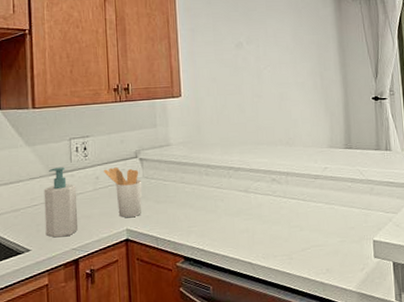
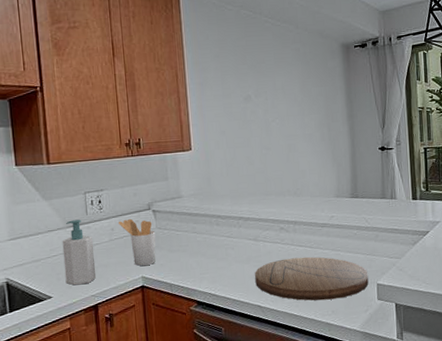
cutting board: none [245,210,364,258] -> present [255,257,369,301]

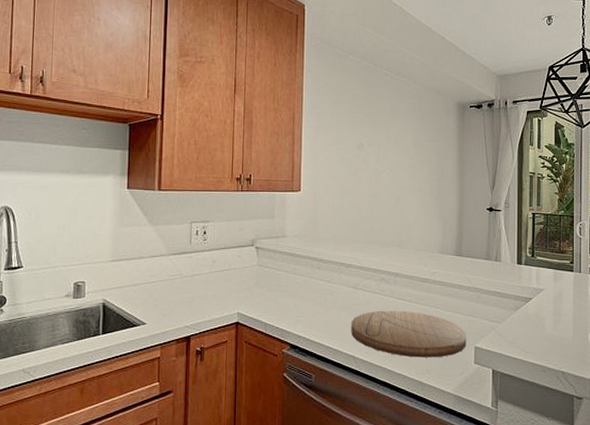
soap bottle: present [62,219,97,286] -> none [161,248,193,314]
utensil holder: present [119,218,156,266] -> none [221,253,256,301]

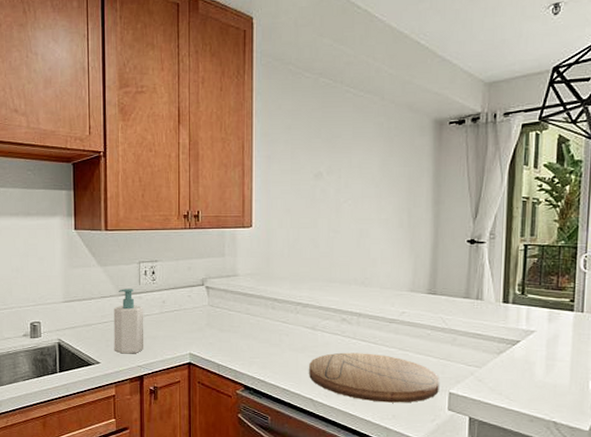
soap bottle: none [161,248,193,314] -> present [113,289,144,354]

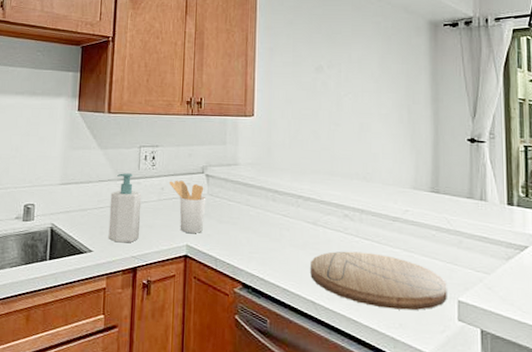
utensil holder: none [171,293,207,342] -> present [170,180,206,233]

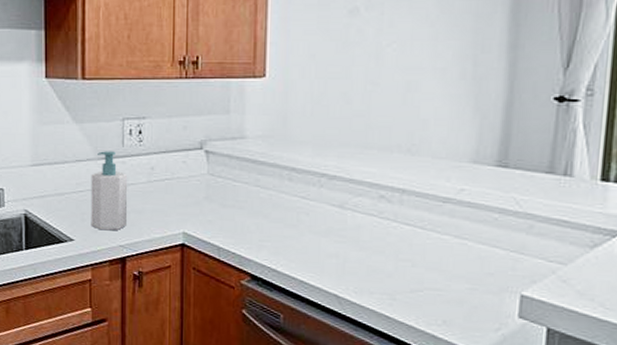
utensil holder: present [170,180,206,233] -> none [161,158,206,219]
cutting board: present [310,251,447,311] -> none [334,238,508,306]

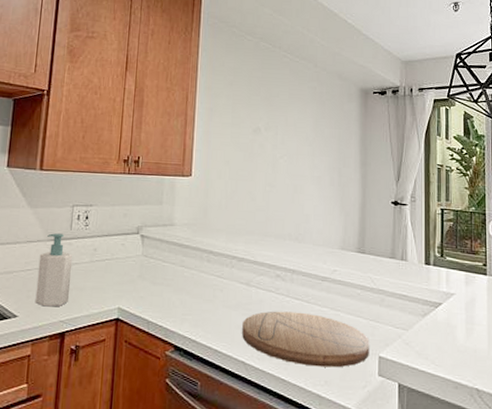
cutting board: none [334,238,508,306] -> present [242,311,369,368]

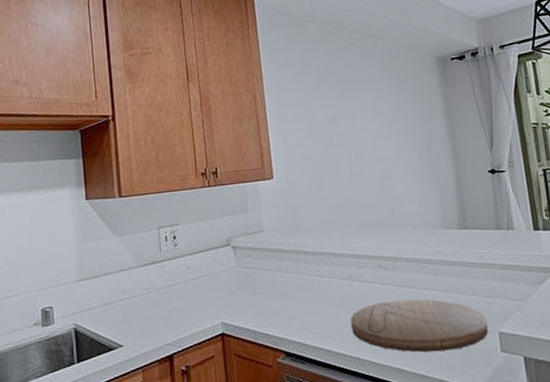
soap bottle: present [35,233,72,307] -> none [134,257,172,333]

